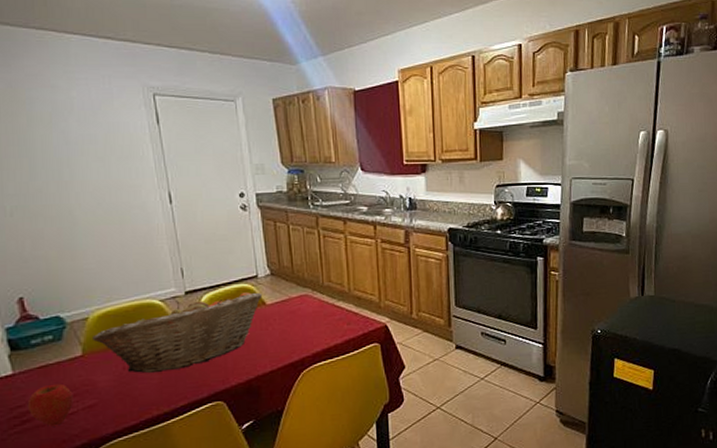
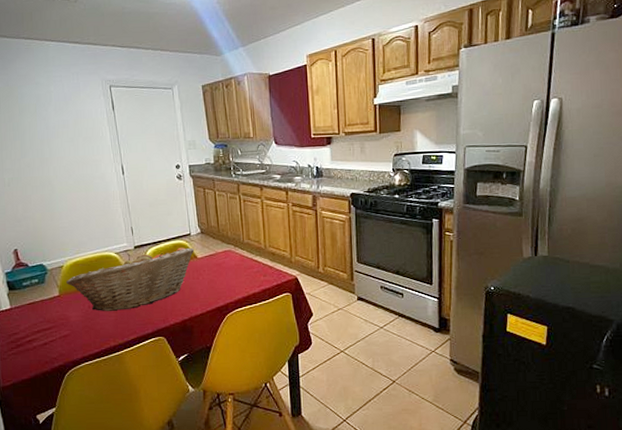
apple: present [27,383,73,427] -> none [21,317,53,350]

